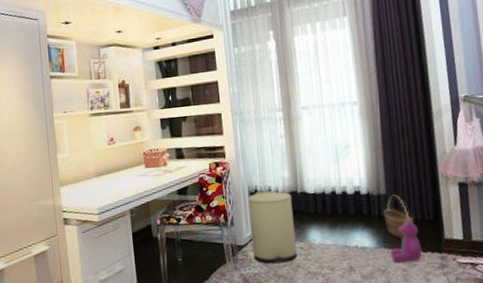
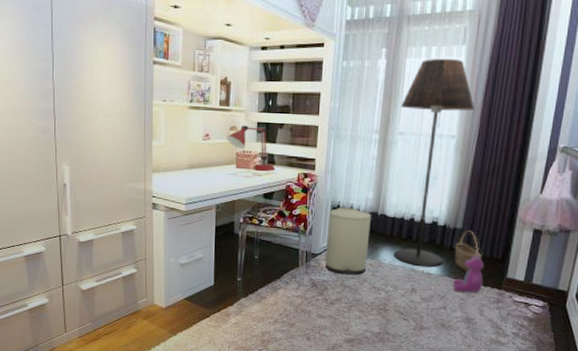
desk lamp: none [132,122,186,168] -> present [227,125,276,172]
floor lamp: none [298,30,375,242] -> present [394,58,475,268]

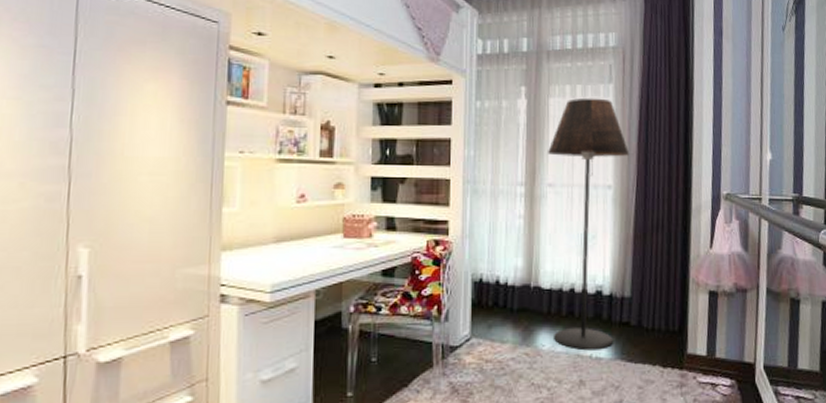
desk lamp: present [227,125,276,172] -> none [330,181,397,241]
pedal bin: present [325,207,371,275] -> none [468,281,523,372]
stuffed bear: present [452,252,484,293] -> none [626,325,662,378]
basket: present [454,230,483,272] -> none [625,298,658,351]

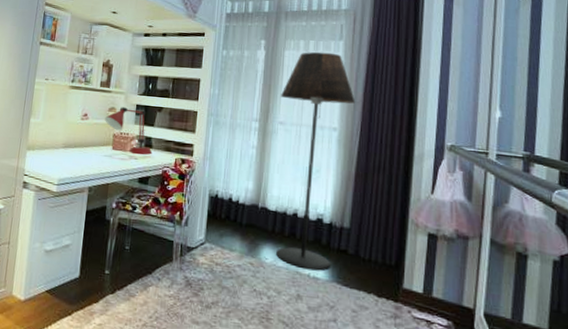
desk lamp: none [330,181,397,241] -> present [105,107,152,155]

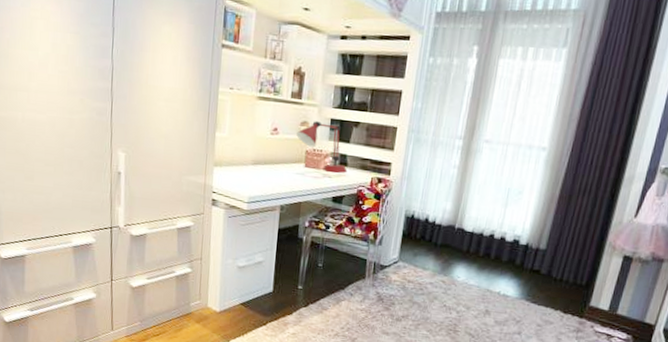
floor lamp: present [276,52,356,271] -> none [469,61,571,289]

